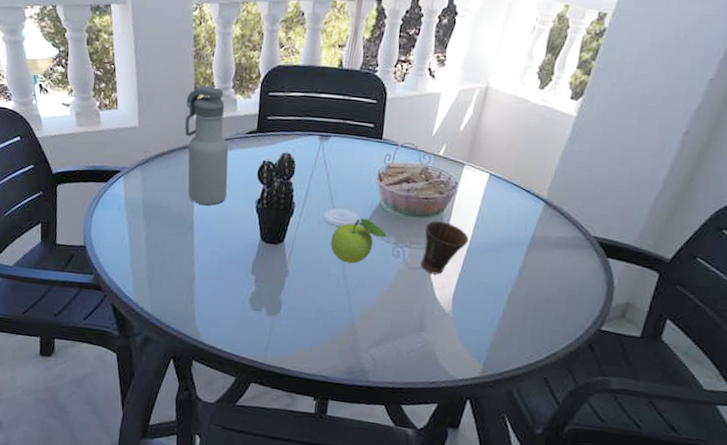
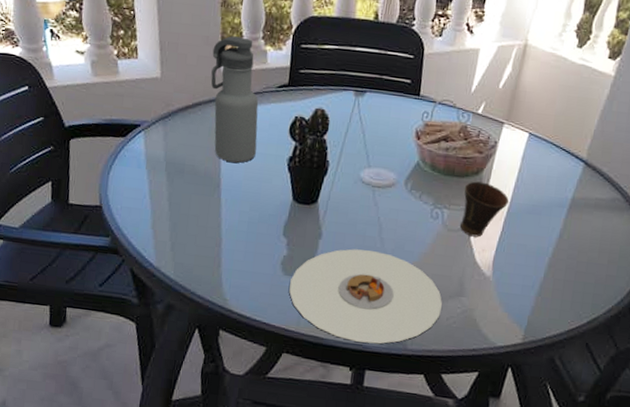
plate: none [257,285,404,376] -> present [289,249,443,344]
fruit: present [331,218,389,264] -> none [367,177,427,226]

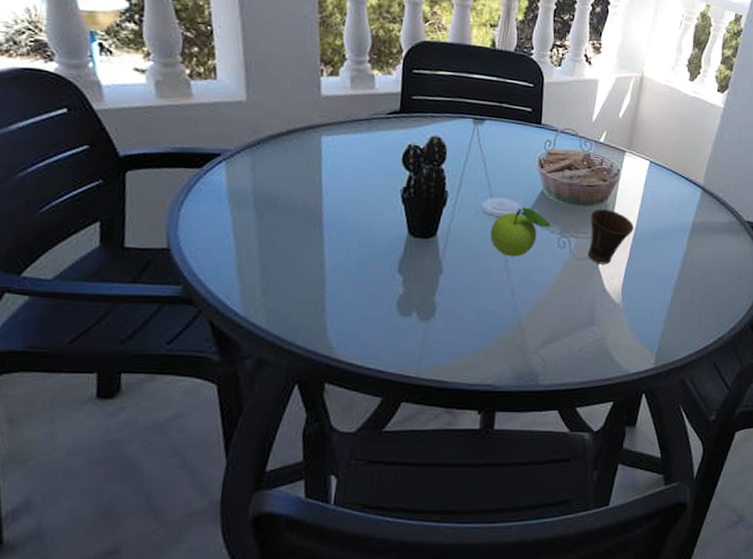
water bottle: present [211,36,259,163] -> none [308,58,366,195]
plate: present [289,249,443,344] -> none [407,283,574,383]
fruit: none [367,177,427,226] -> present [490,207,553,257]

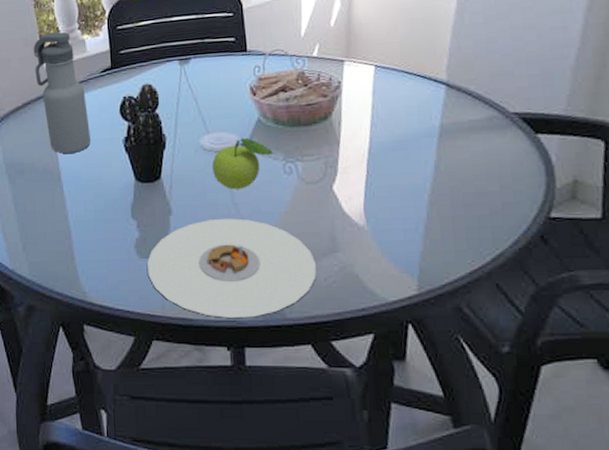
water bottle: none [308,58,366,195] -> present [33,32,92,154]
plate: none [407,283,574,383] -> present [147,218,317,318]
cup: present [588,209,634,265] -> none [314,126,368,186]

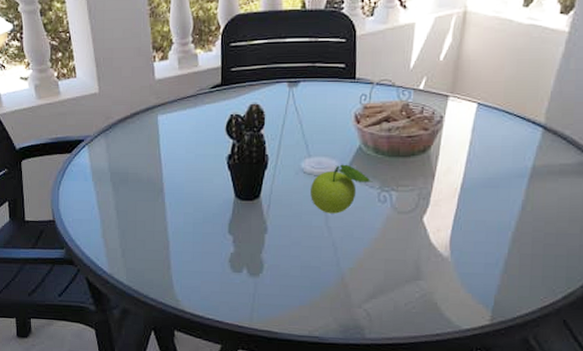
water bottle: present [33,32,92,154] -> none [145,44,196,166]
plate: present [147,218,317,318] -> none [239,240,400,335]

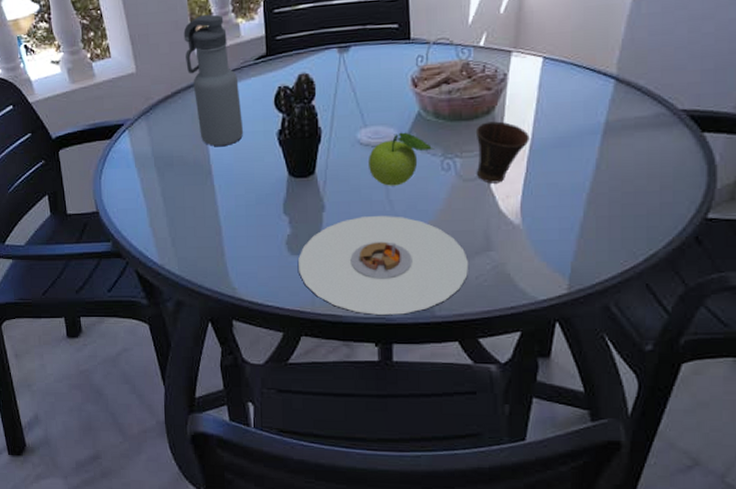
water bottle: none [145,44,196,166] -> present [183,14,244,146]
plate: none [239,240,400,335] -> present [298,216,469,315]
cup: none [411,160,461,217] -> present [475,121,529,184]

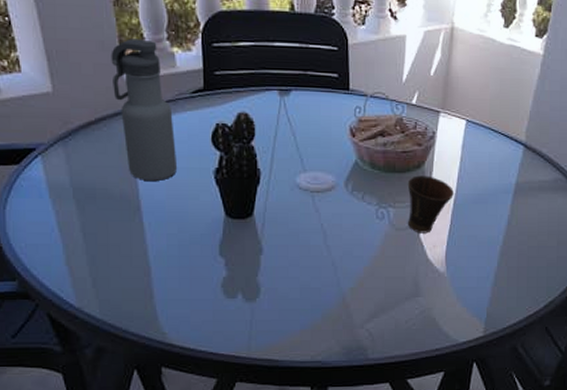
plate: present [298,216,469,315] -> none [234,261,400,359]
fruit: present [369,132,435,186] -> none [307,179,370,232]

